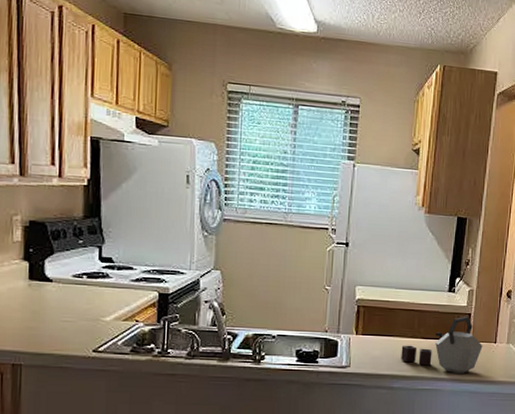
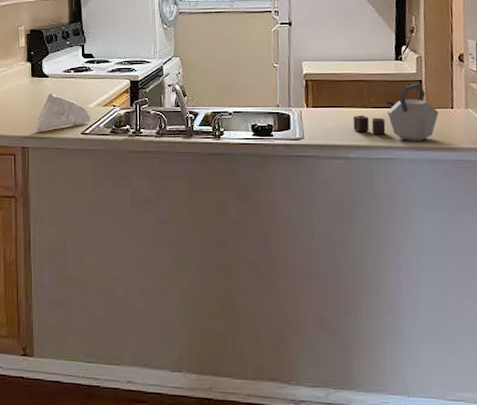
dishrag: none [33,300,106,348] -> present [36,93,90,132]

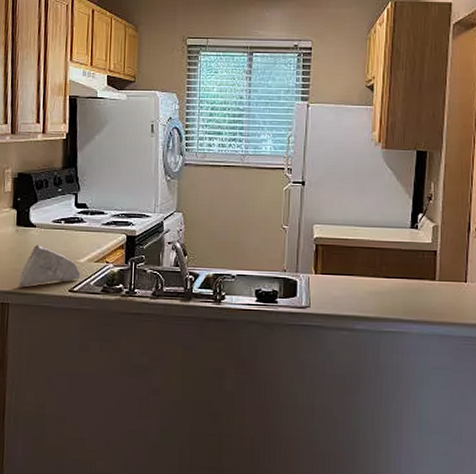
kettle: present [353,83,439,142] -> none [363,253,452,316]

